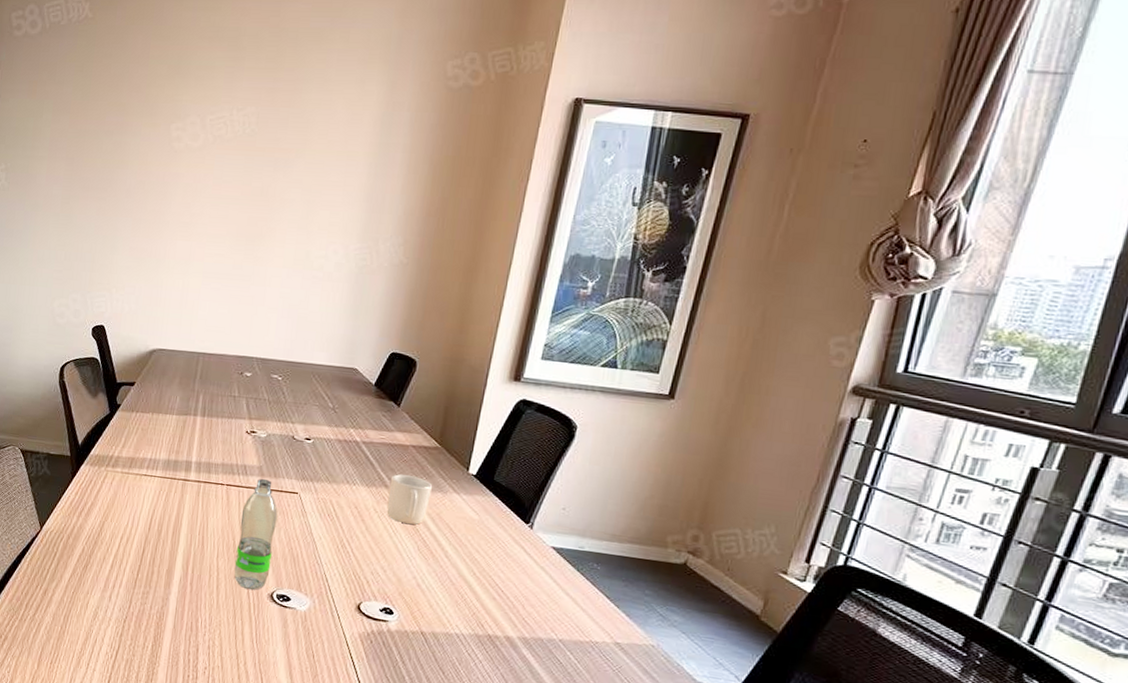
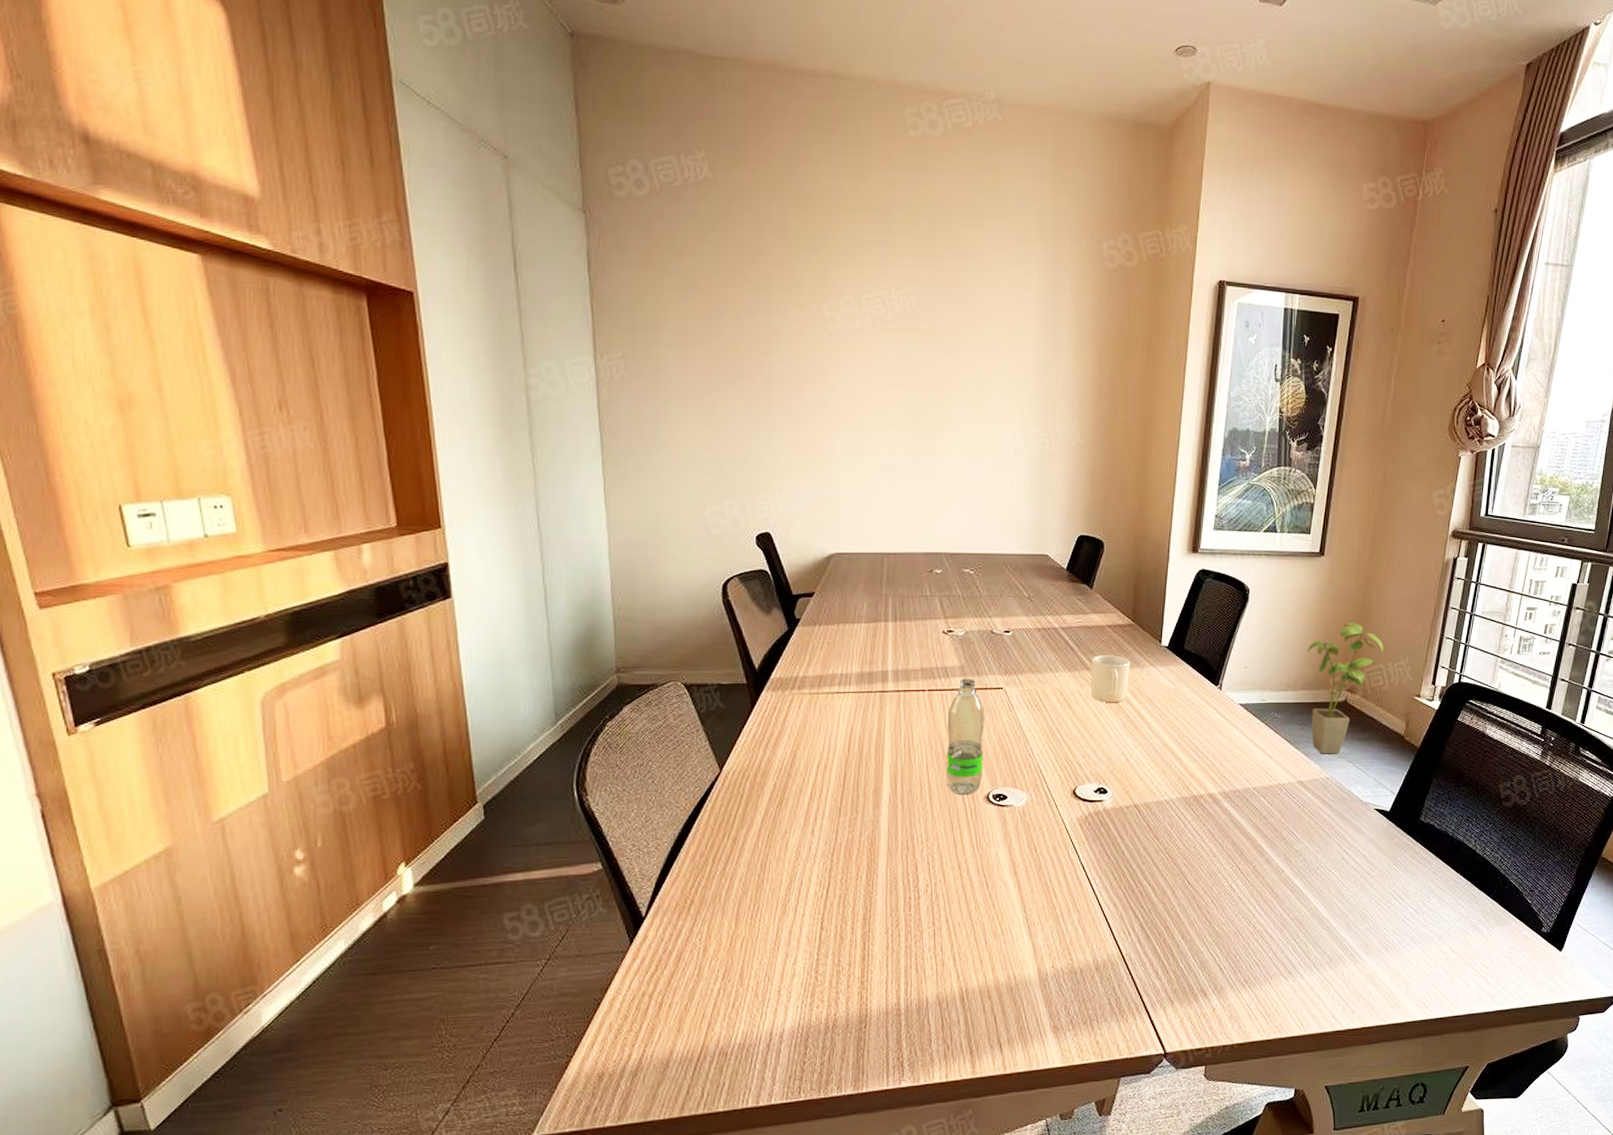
house plant: none [637,476,742,622] -> present [1307,622,1383,754]

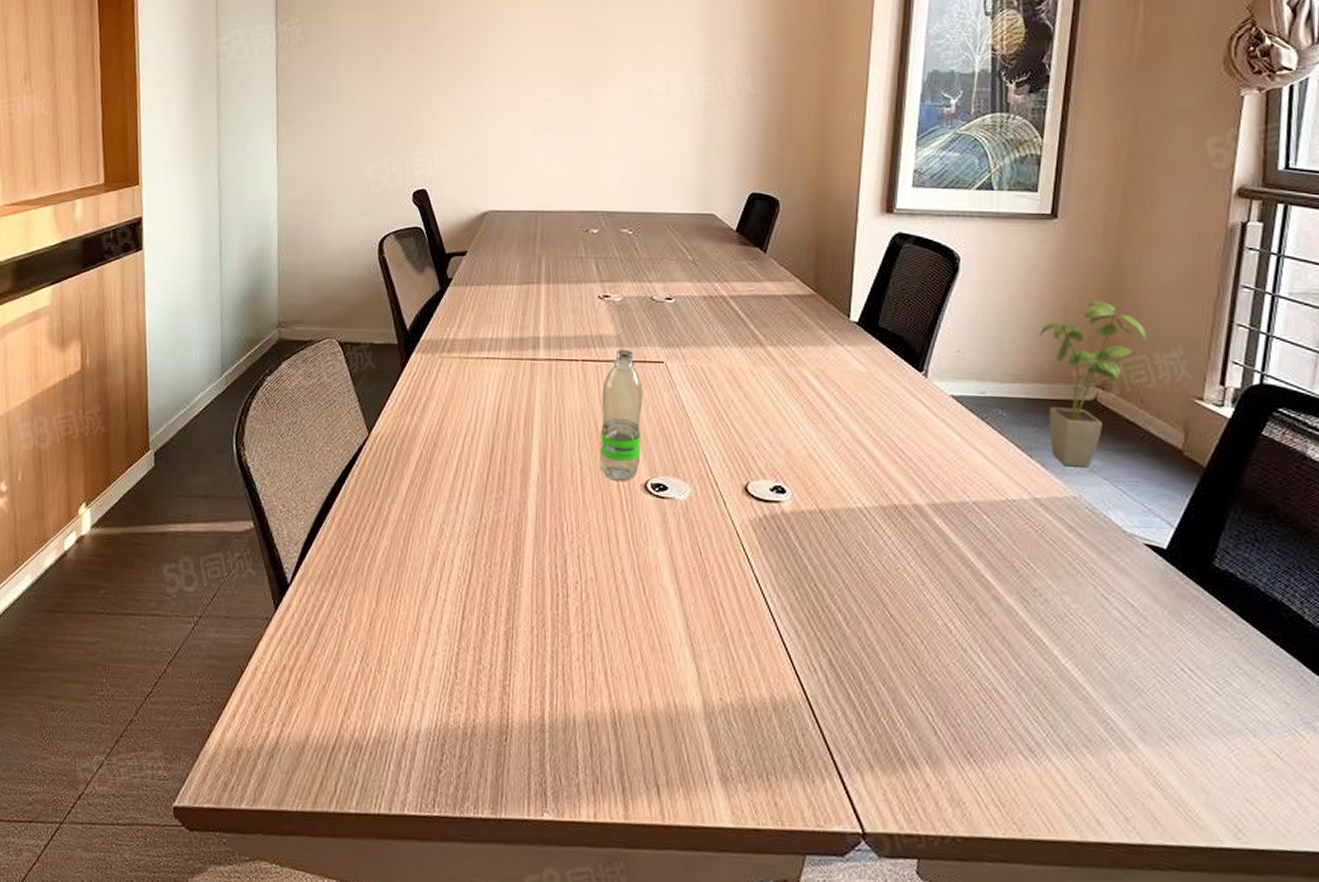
mug: present [1091,654,1131,703] -> none [765,328,813,386]

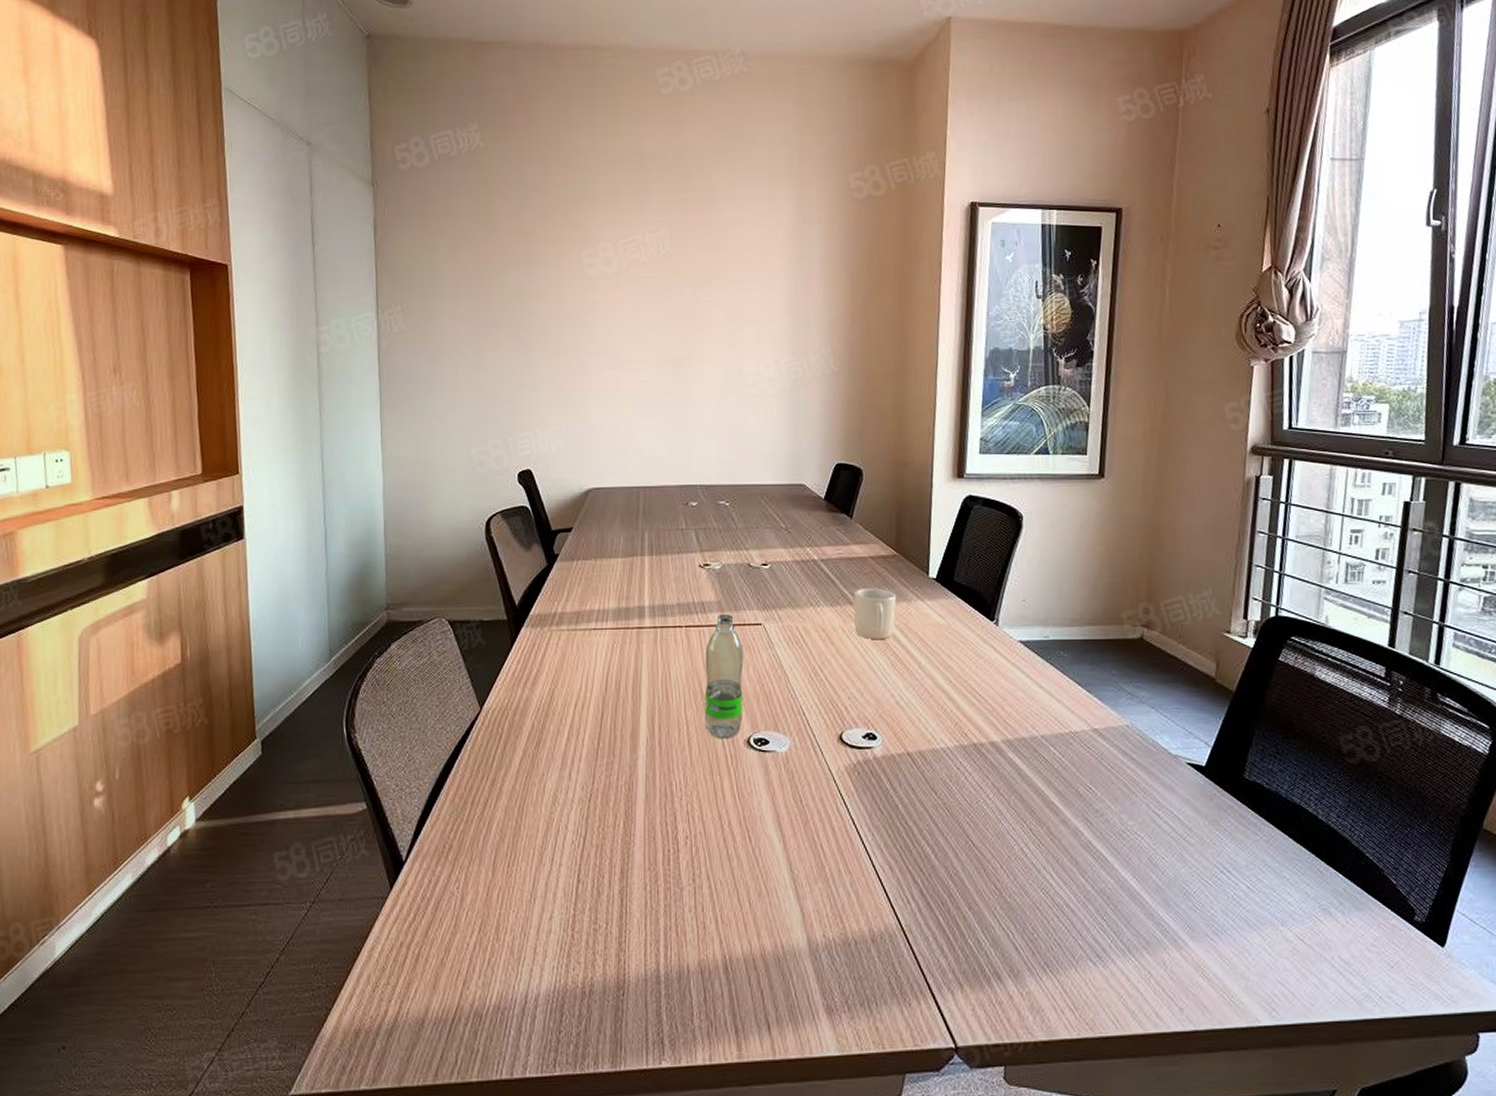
mug: none [765,328,813,386] -> present [854,587,897,640]
house plant: present [1039,301,1146,468] -> none [1093,550,1182,699]

